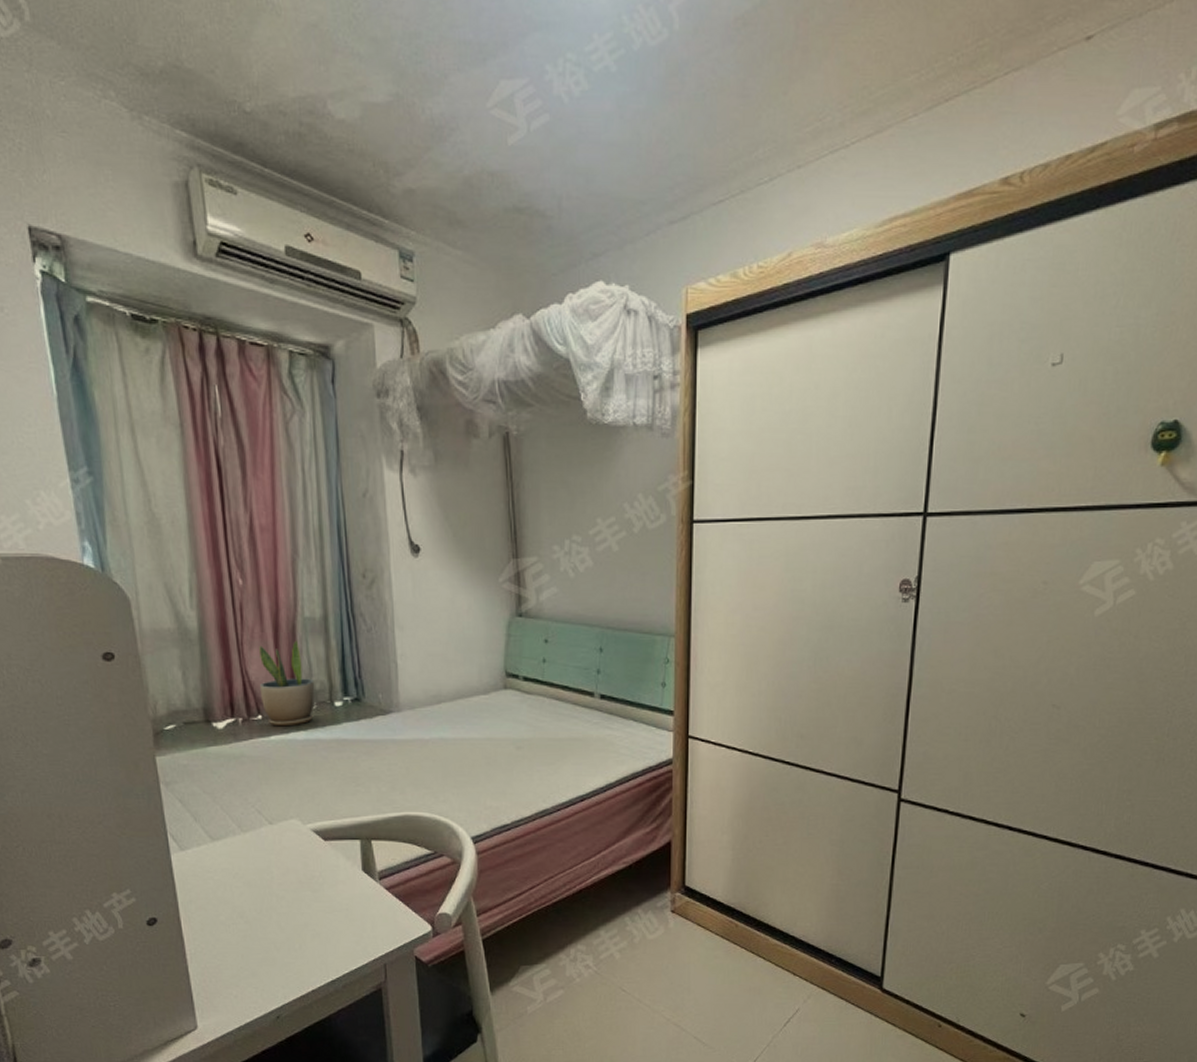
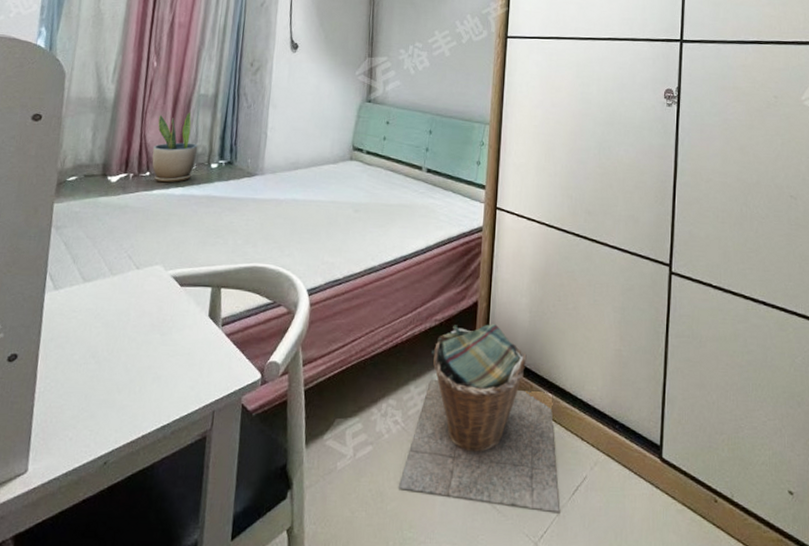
laundry basket: none [596,864,771,1043] -> present [399,324,560,512]

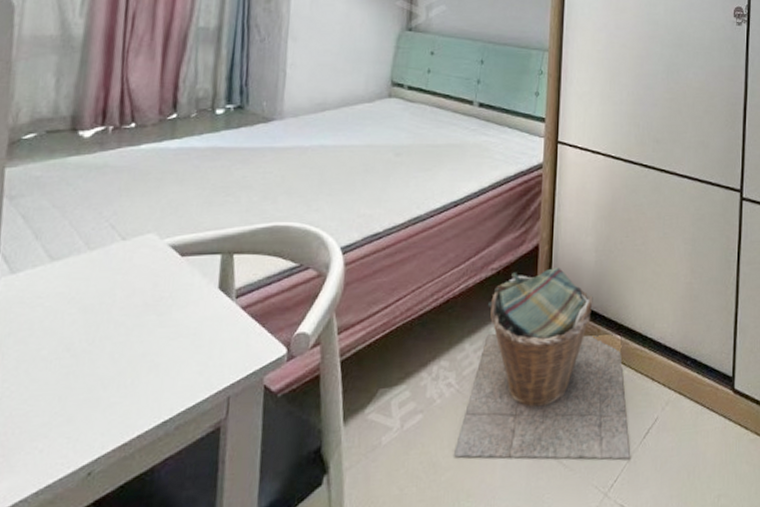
potted plant: present [152,112,198,183] -> none [138,48,199,135]

